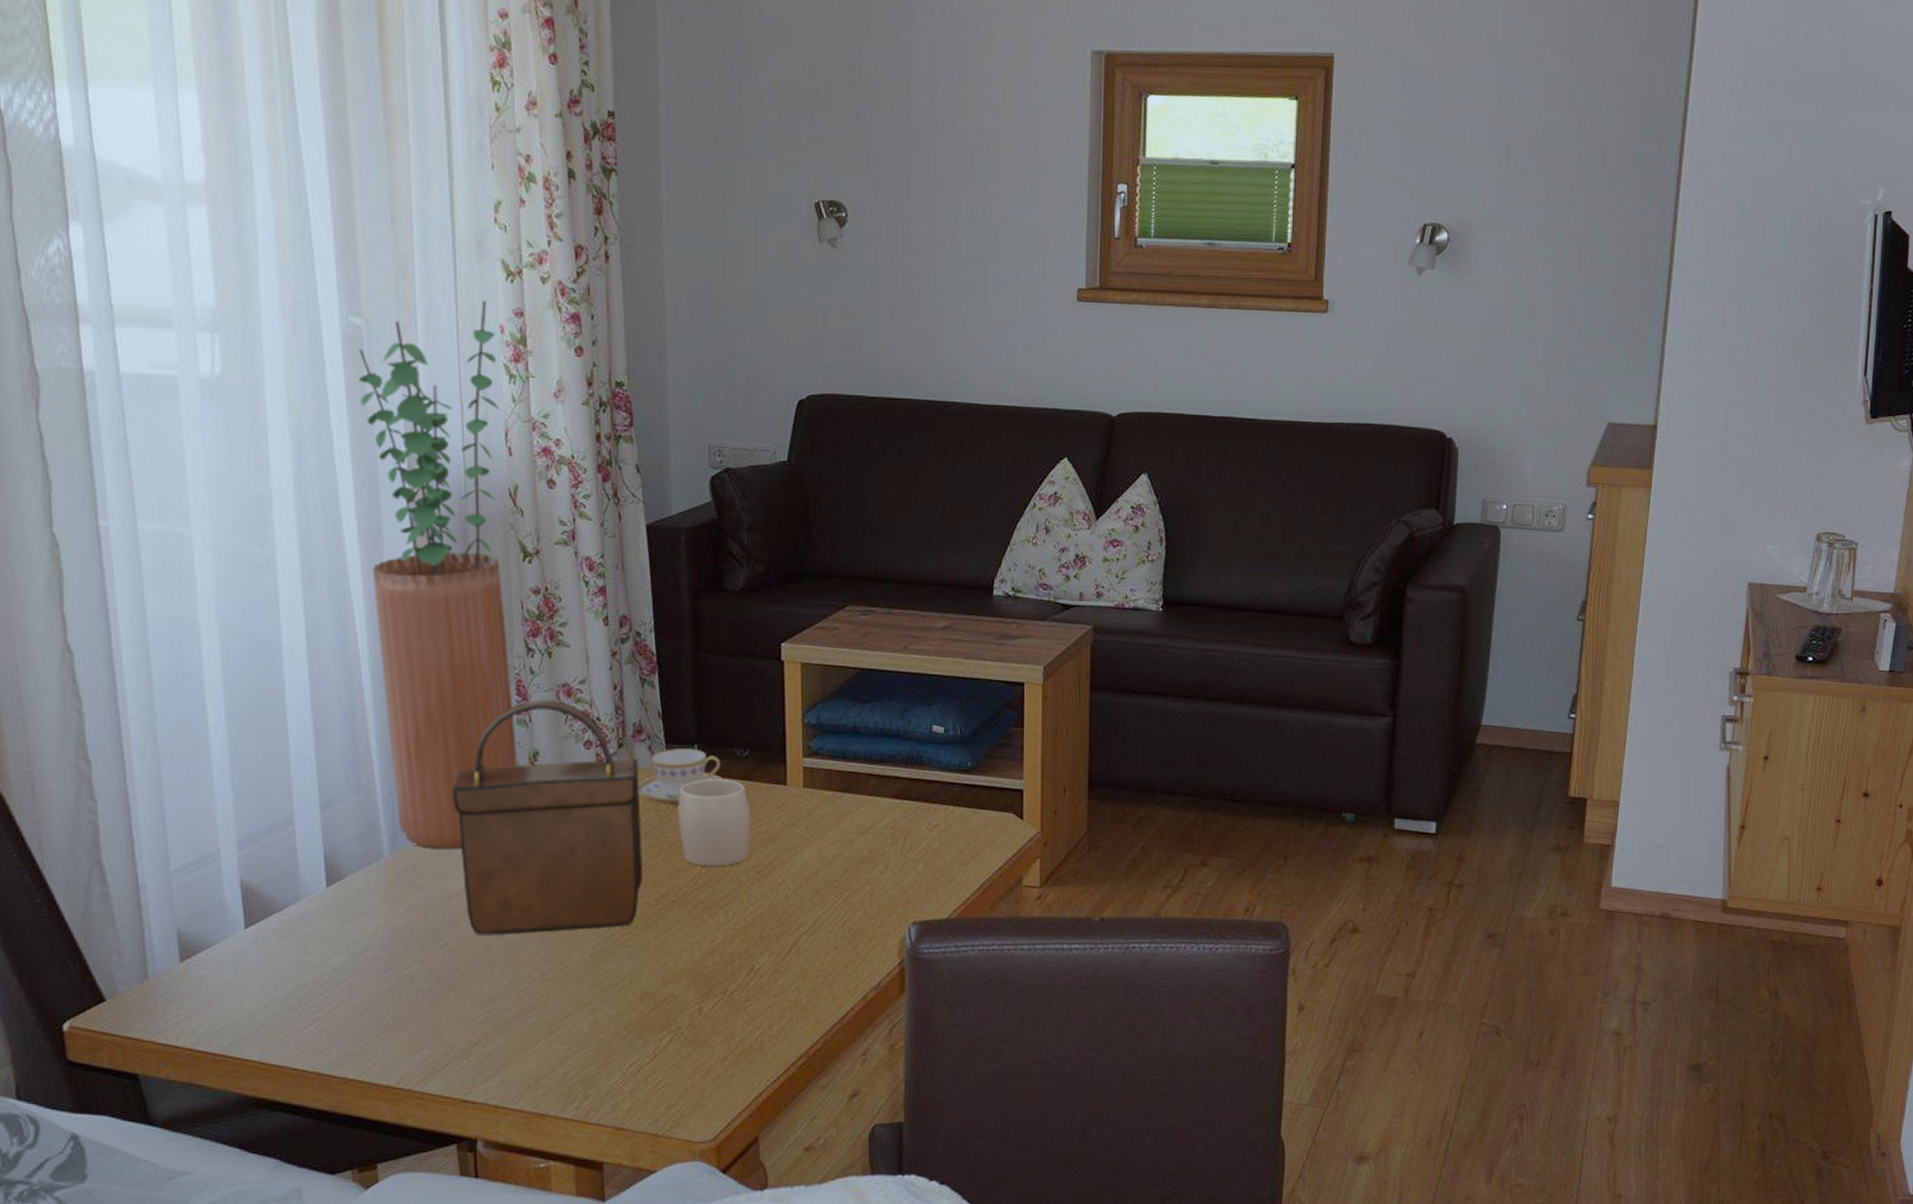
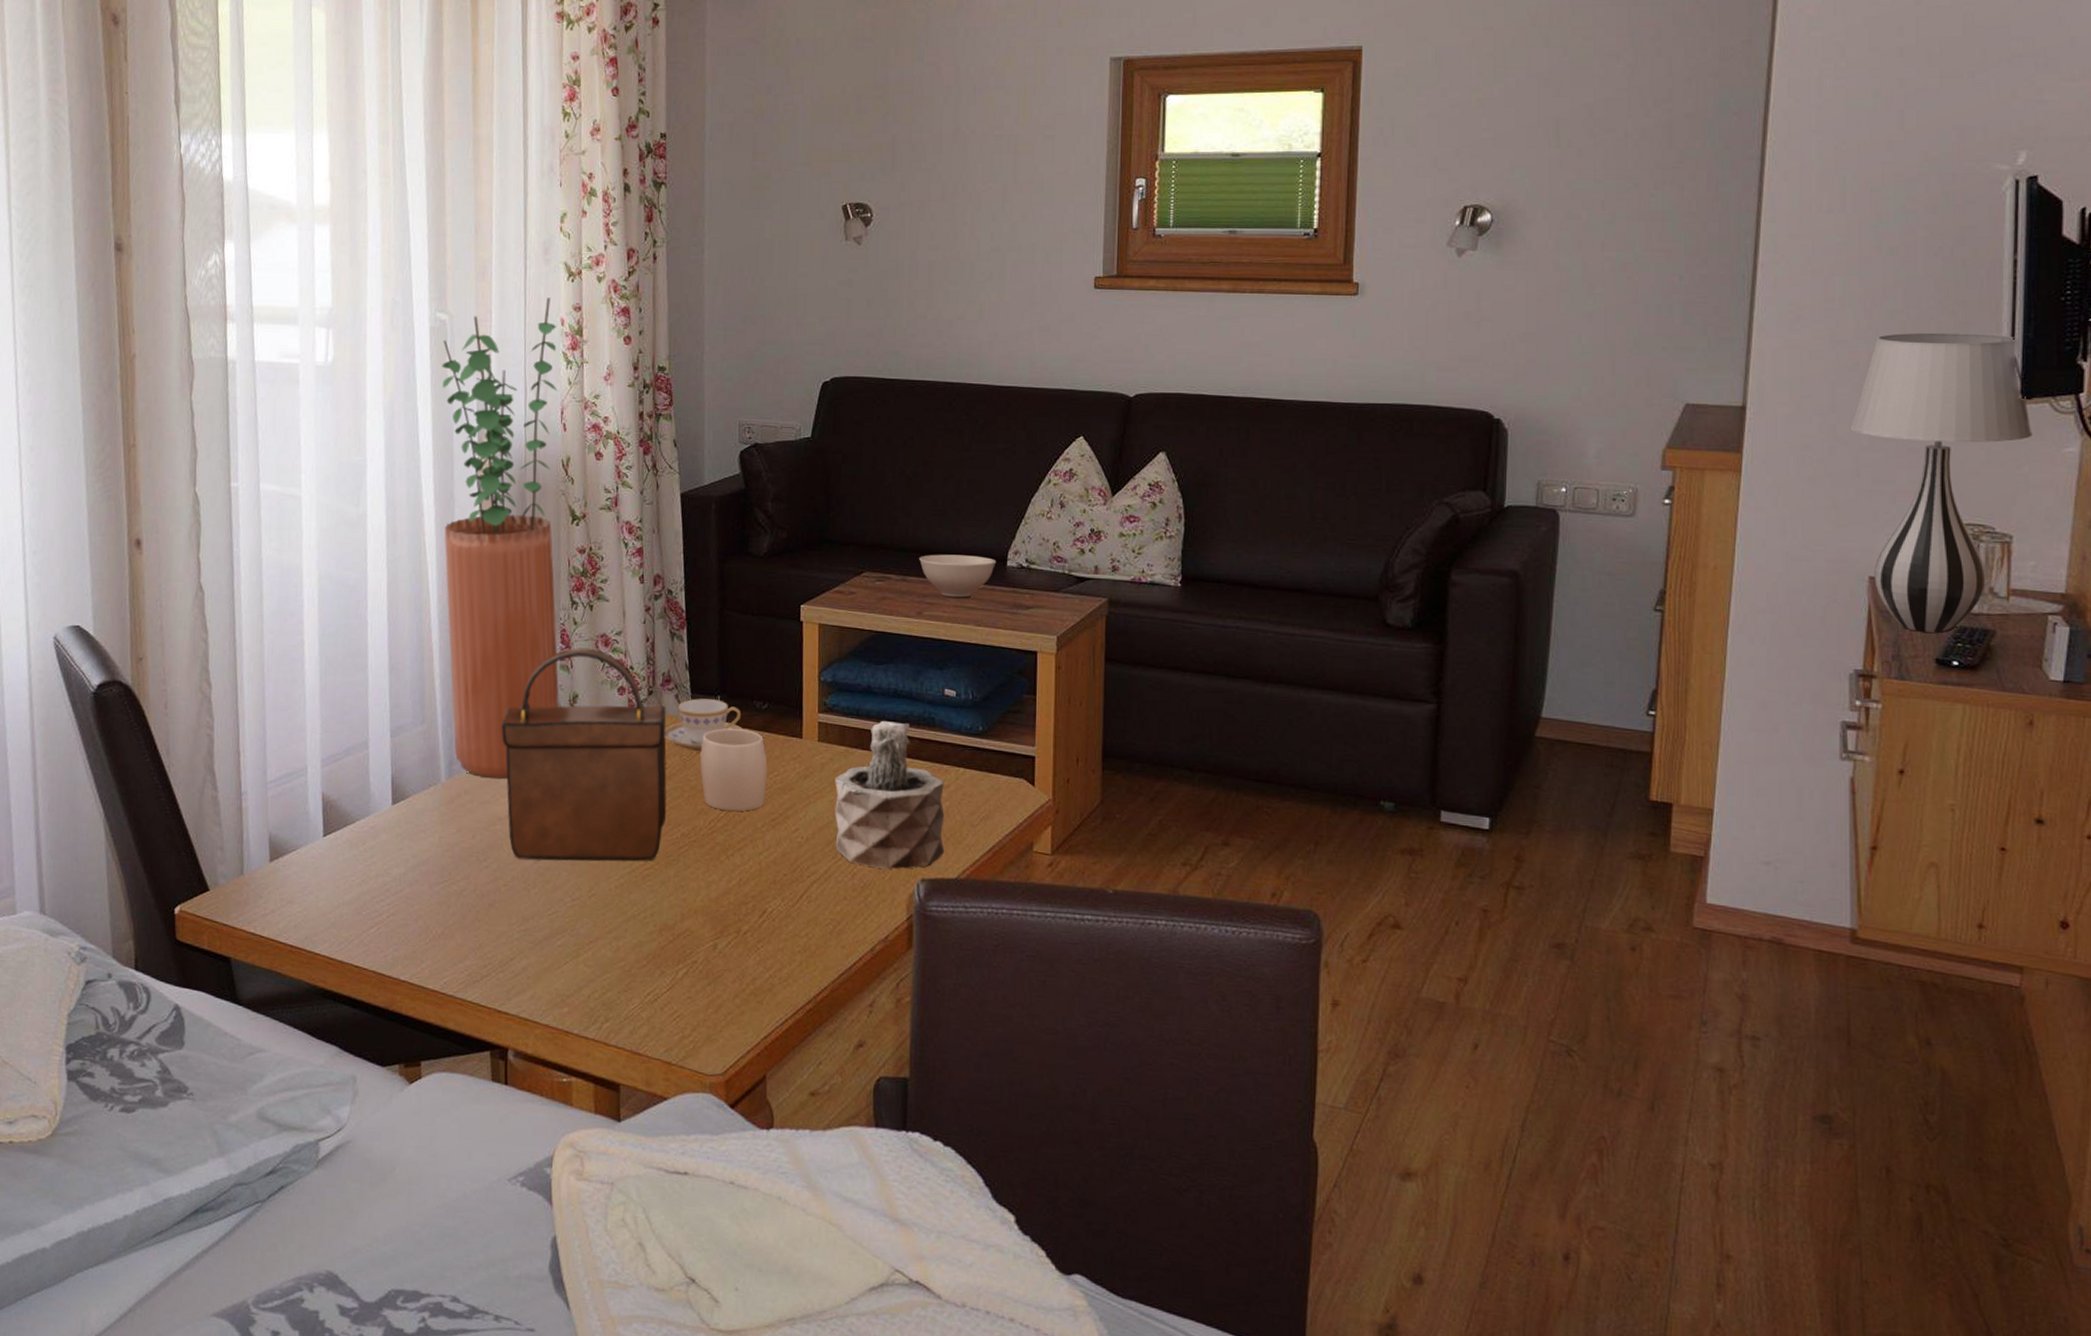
succulent plant: none [822,761,935,916] -> present [834,720,945,870]
bowl: none [904,584,983,631] -> present [919,554,997,599]
table lamp: none [1738,356,1877,633] -> present [1850,332,2033,634]

